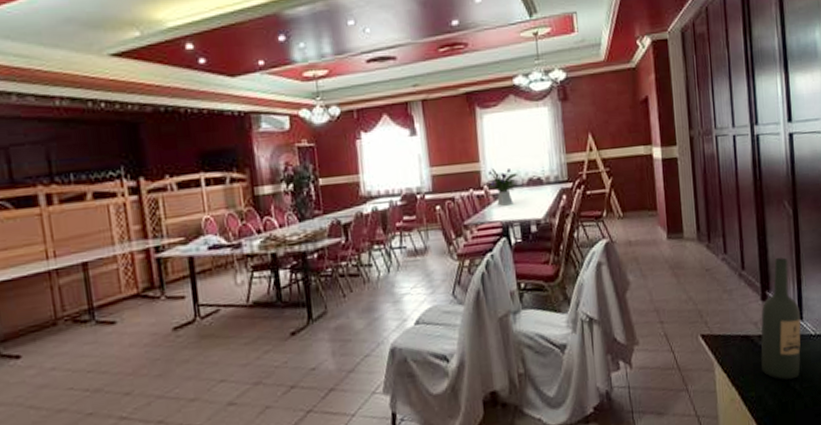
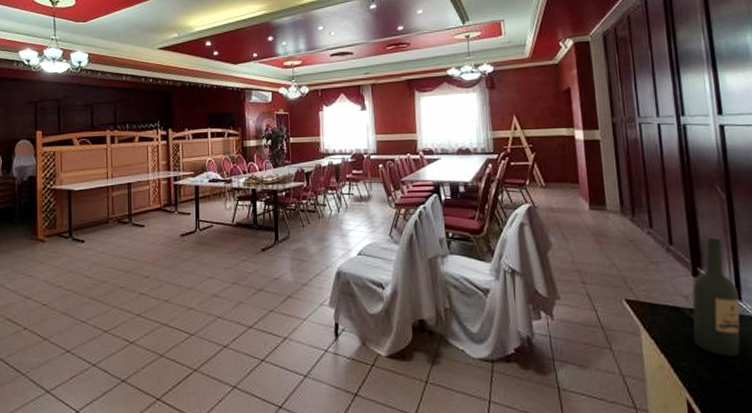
flower arrangement: present [487,169,518,206] -> none [422,139,449,169]

